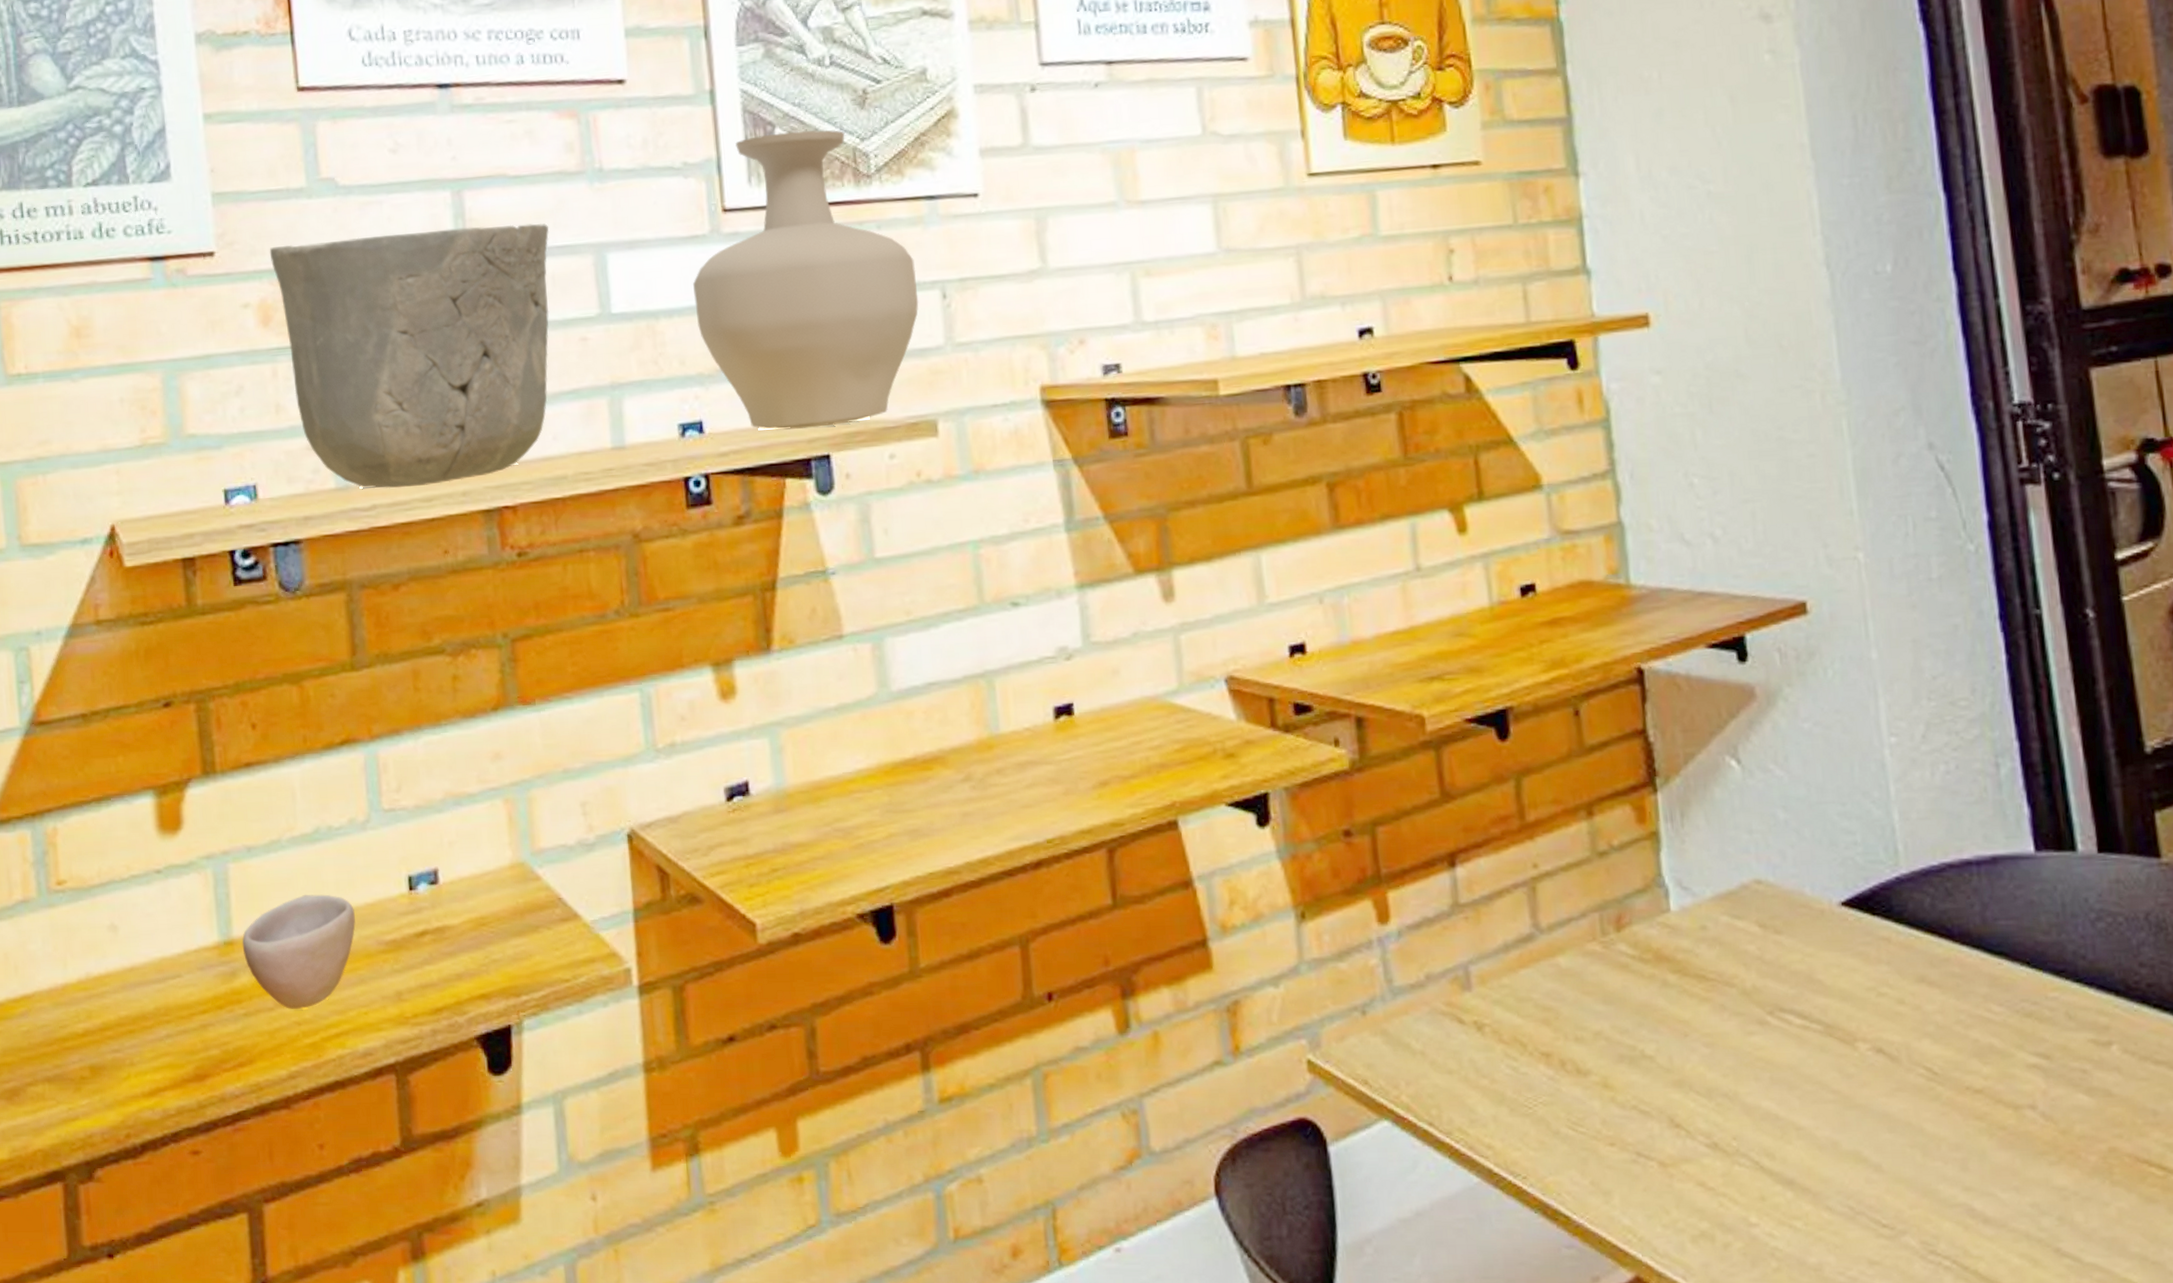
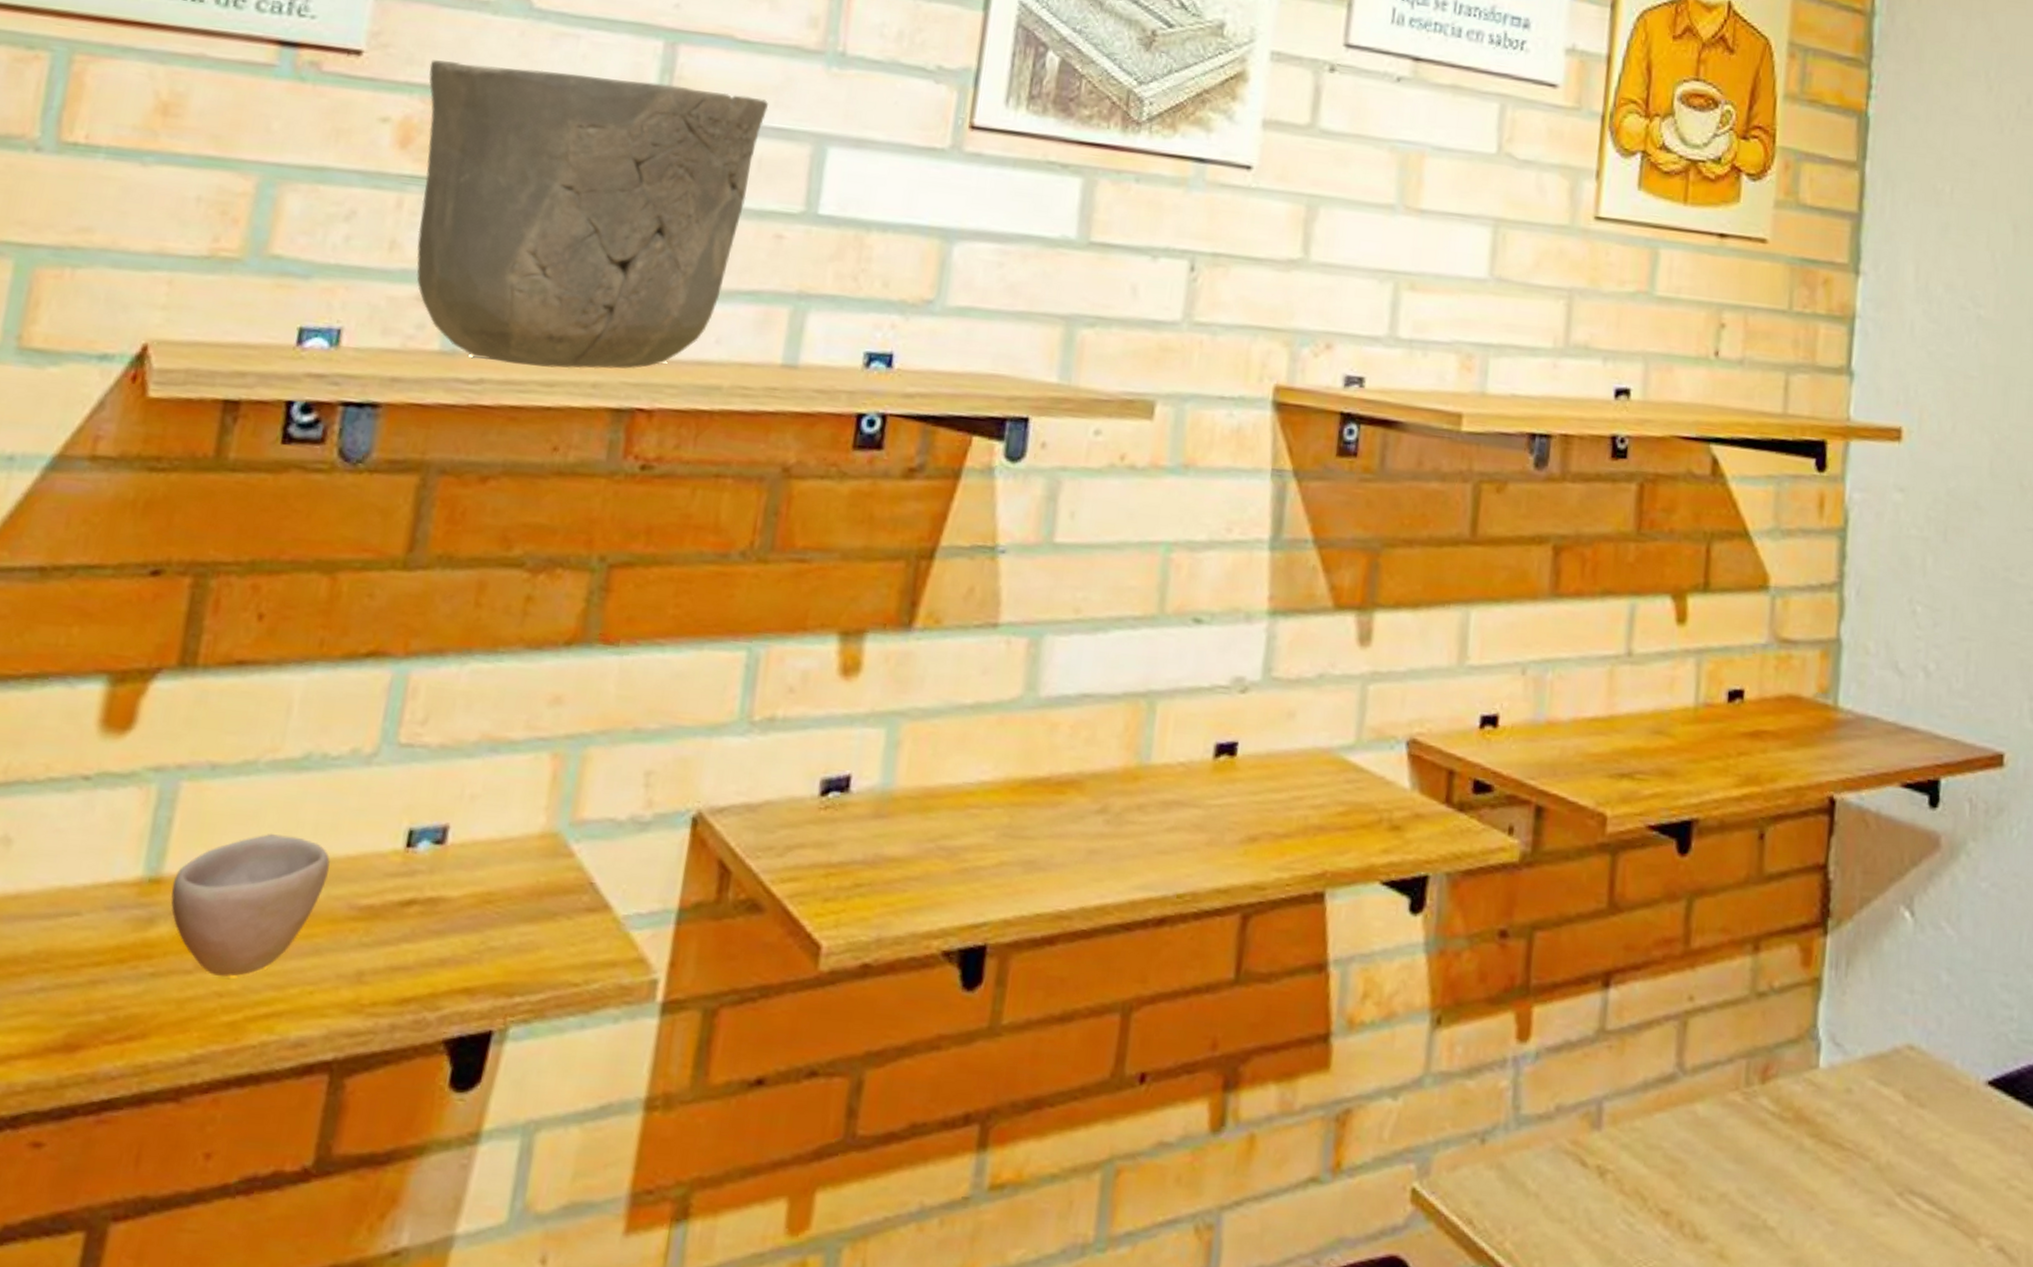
vase: present [693,130,919,430] -> none [912,55,1168,387]

